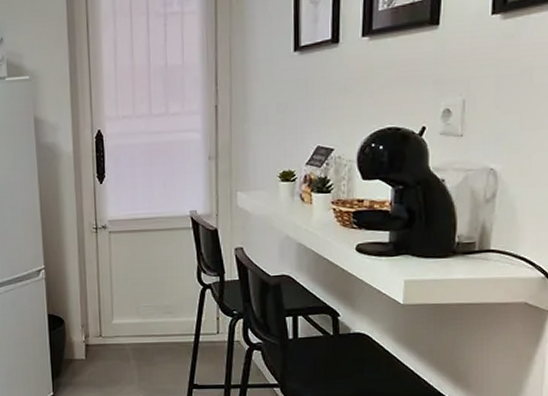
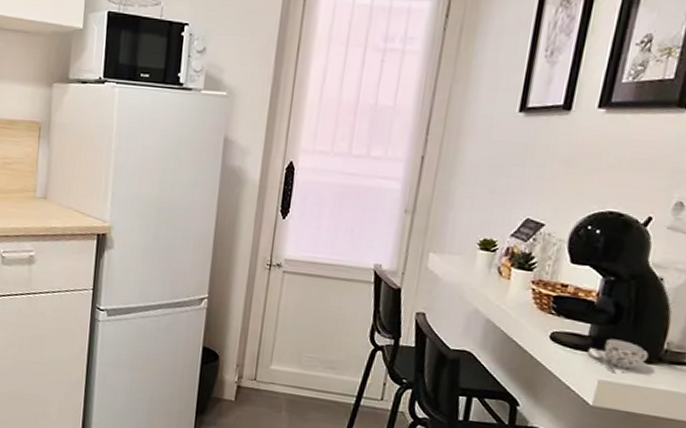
teacup: none [391,240,453,271] -> present [587,338,656,376]

